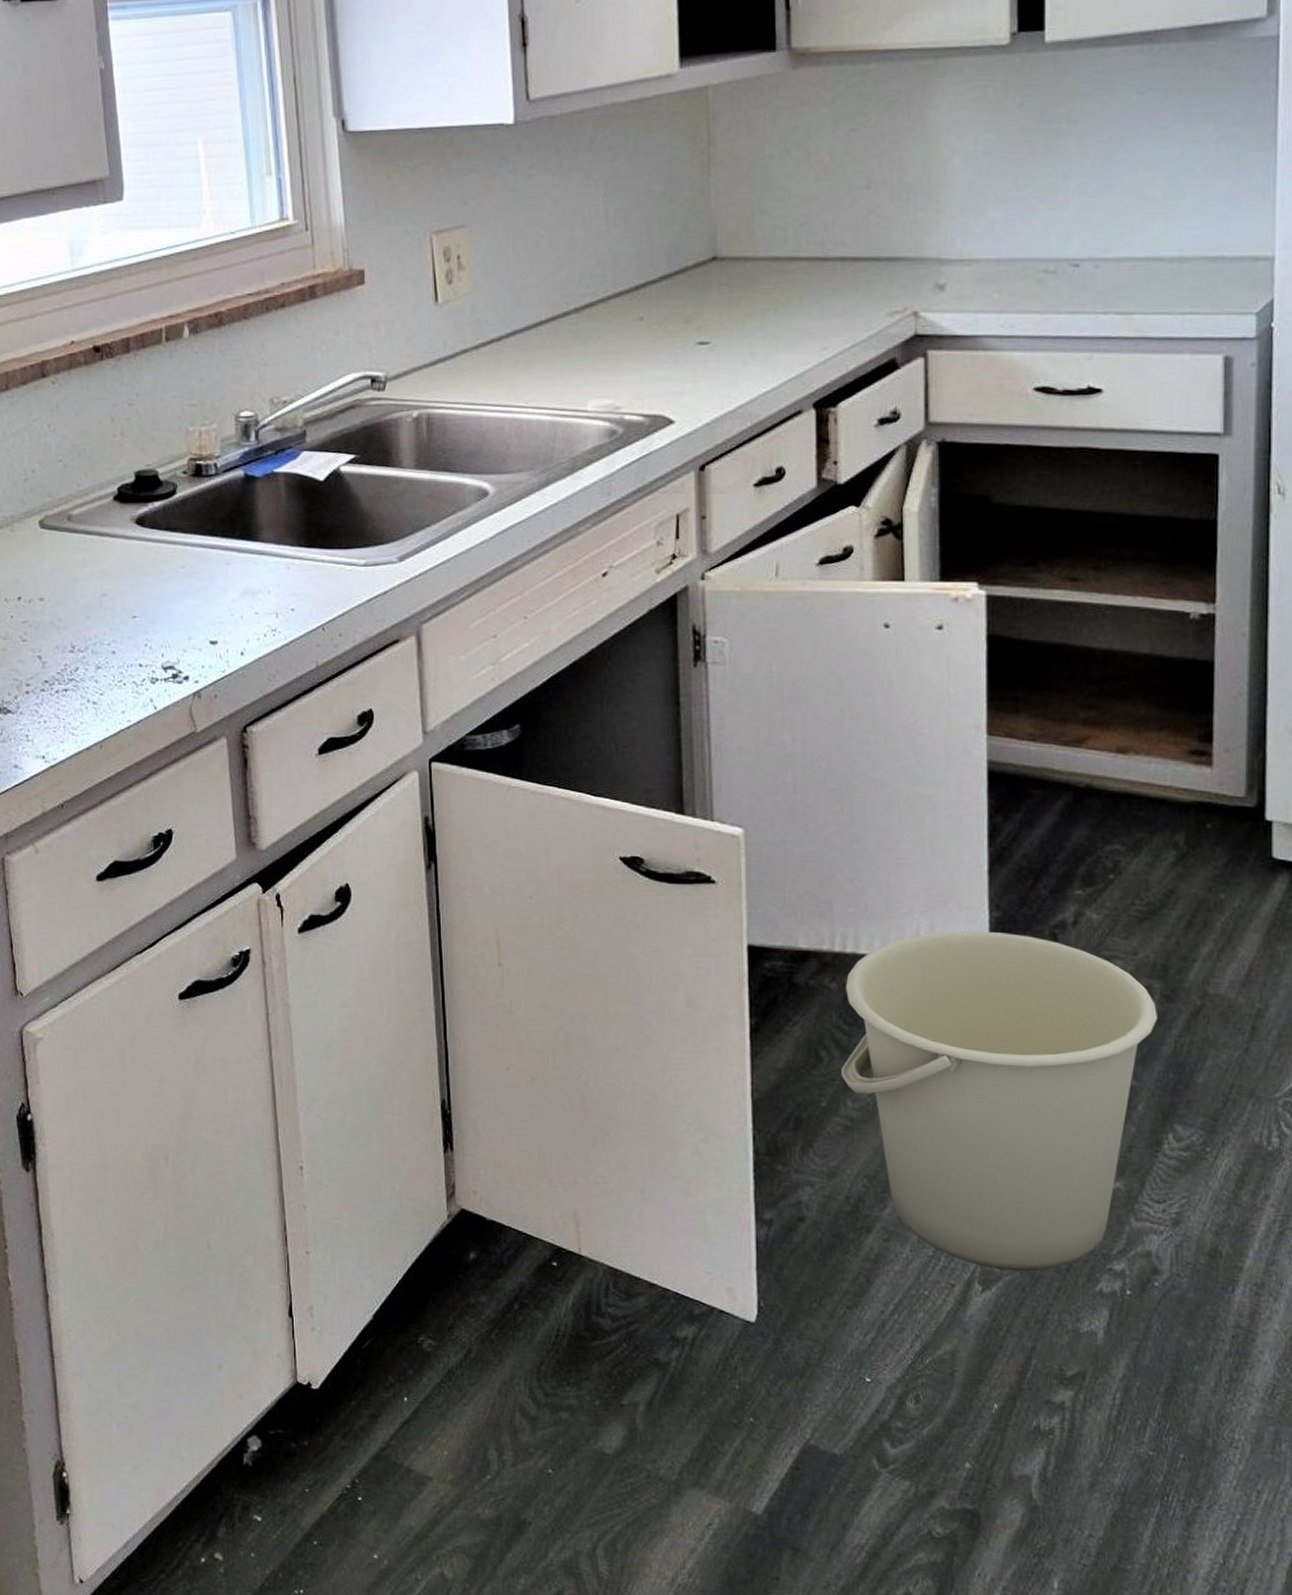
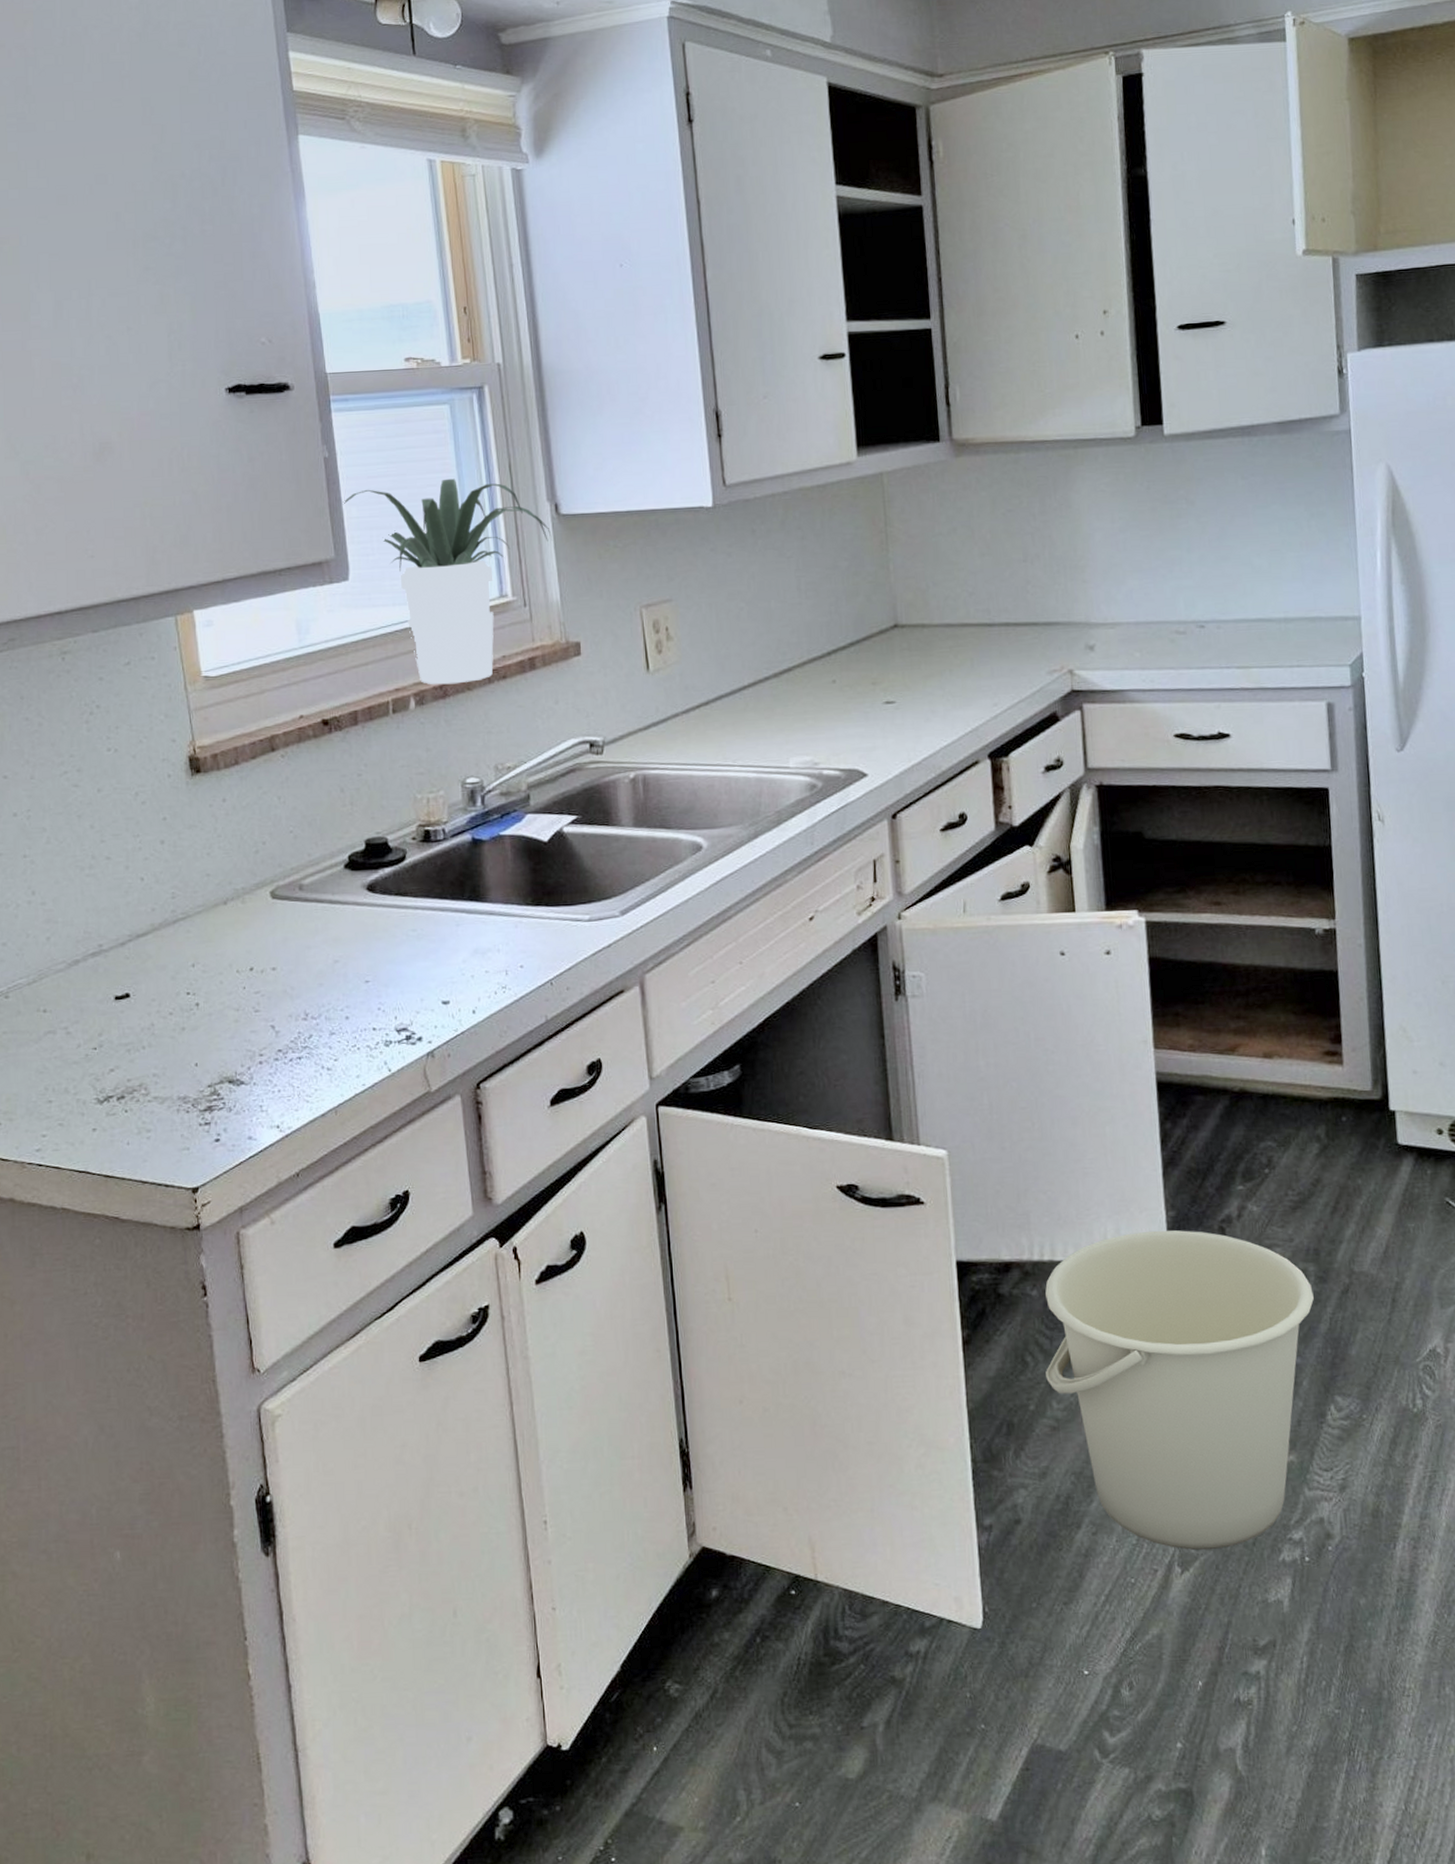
potted plant: none [118,92,338,313] -> present [343,478,552,685]

